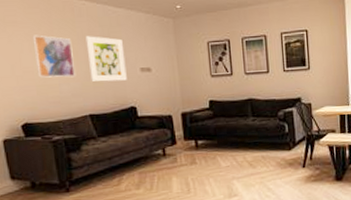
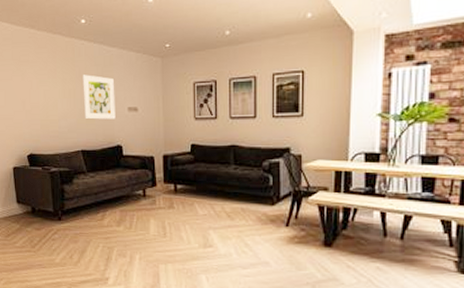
wall art: present [32,35,76,78] -> none [40,73,73,114]

